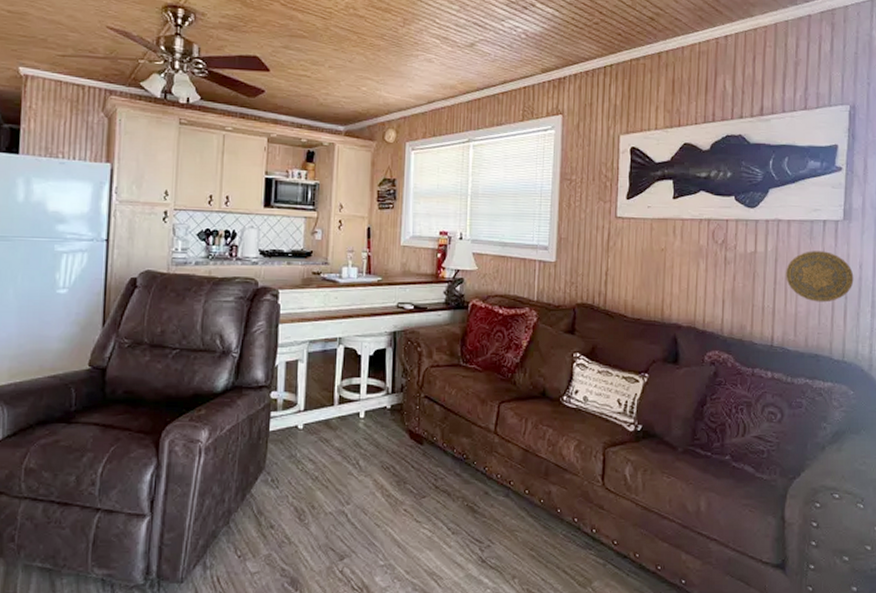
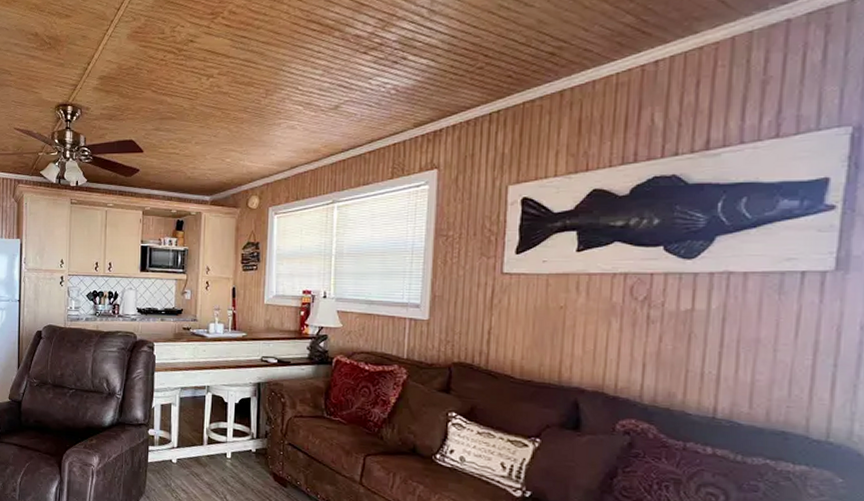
decorative plate: present [786,251,854,303] -> none [738,308,850,371]

